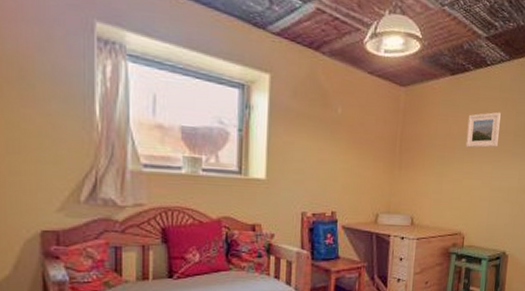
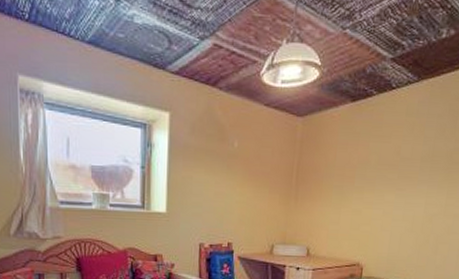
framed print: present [465,112,501,148] -> none [366,137,406,177]

